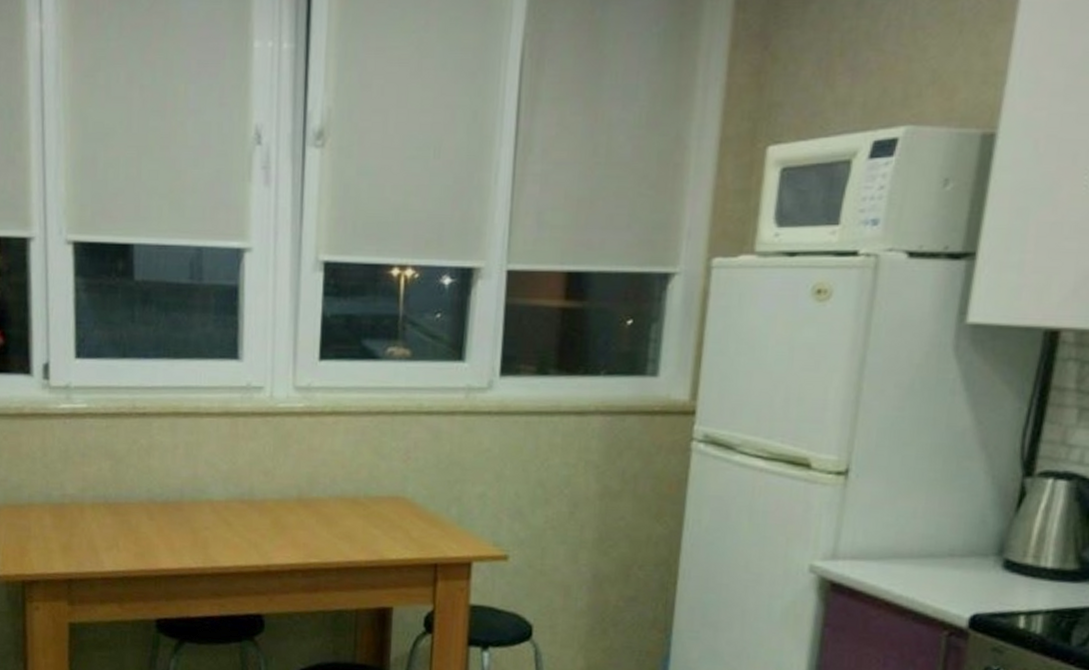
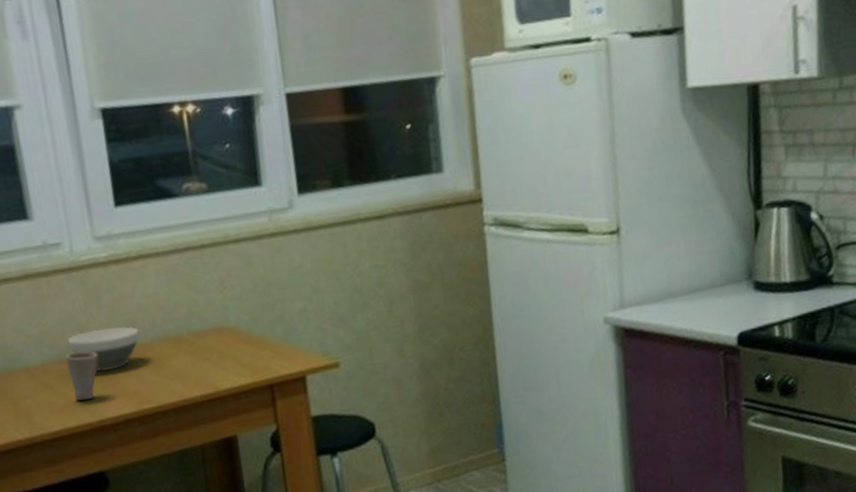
cup: none [247,494,277,543] -> present [66,351,98,401]
bowl: none [252,476,319,519] -> present [67,326,140,372]

